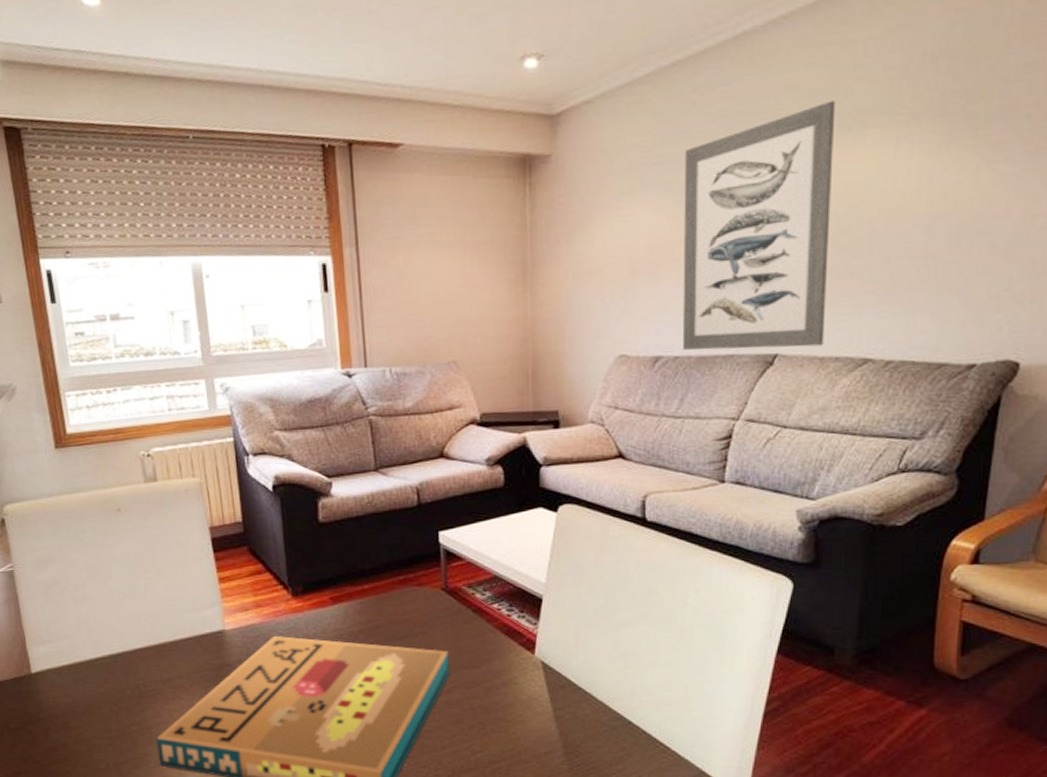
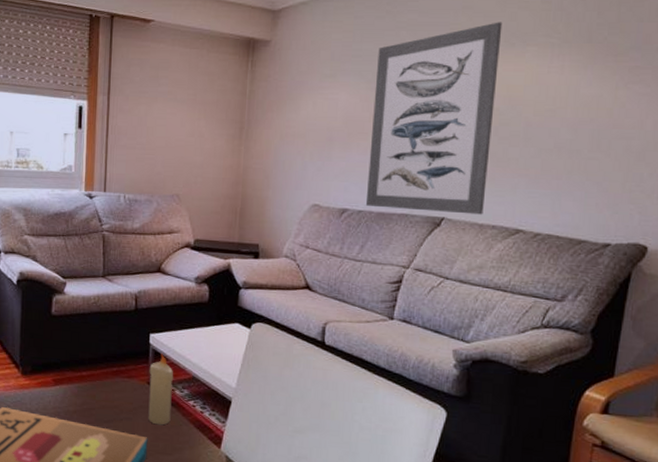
candle: none [442,552,473,636] -> present [148,353,174,425]

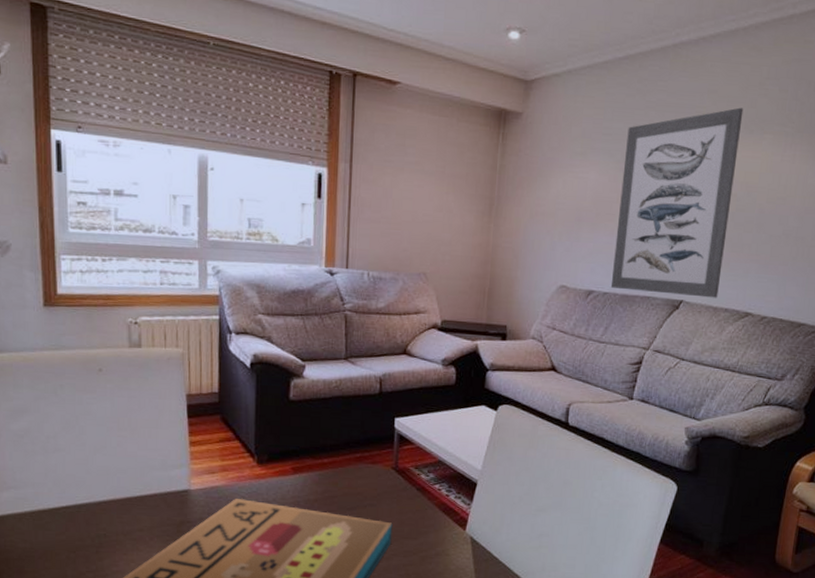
candle: present [148,353,174,425] -> none [392,437,420,510]

